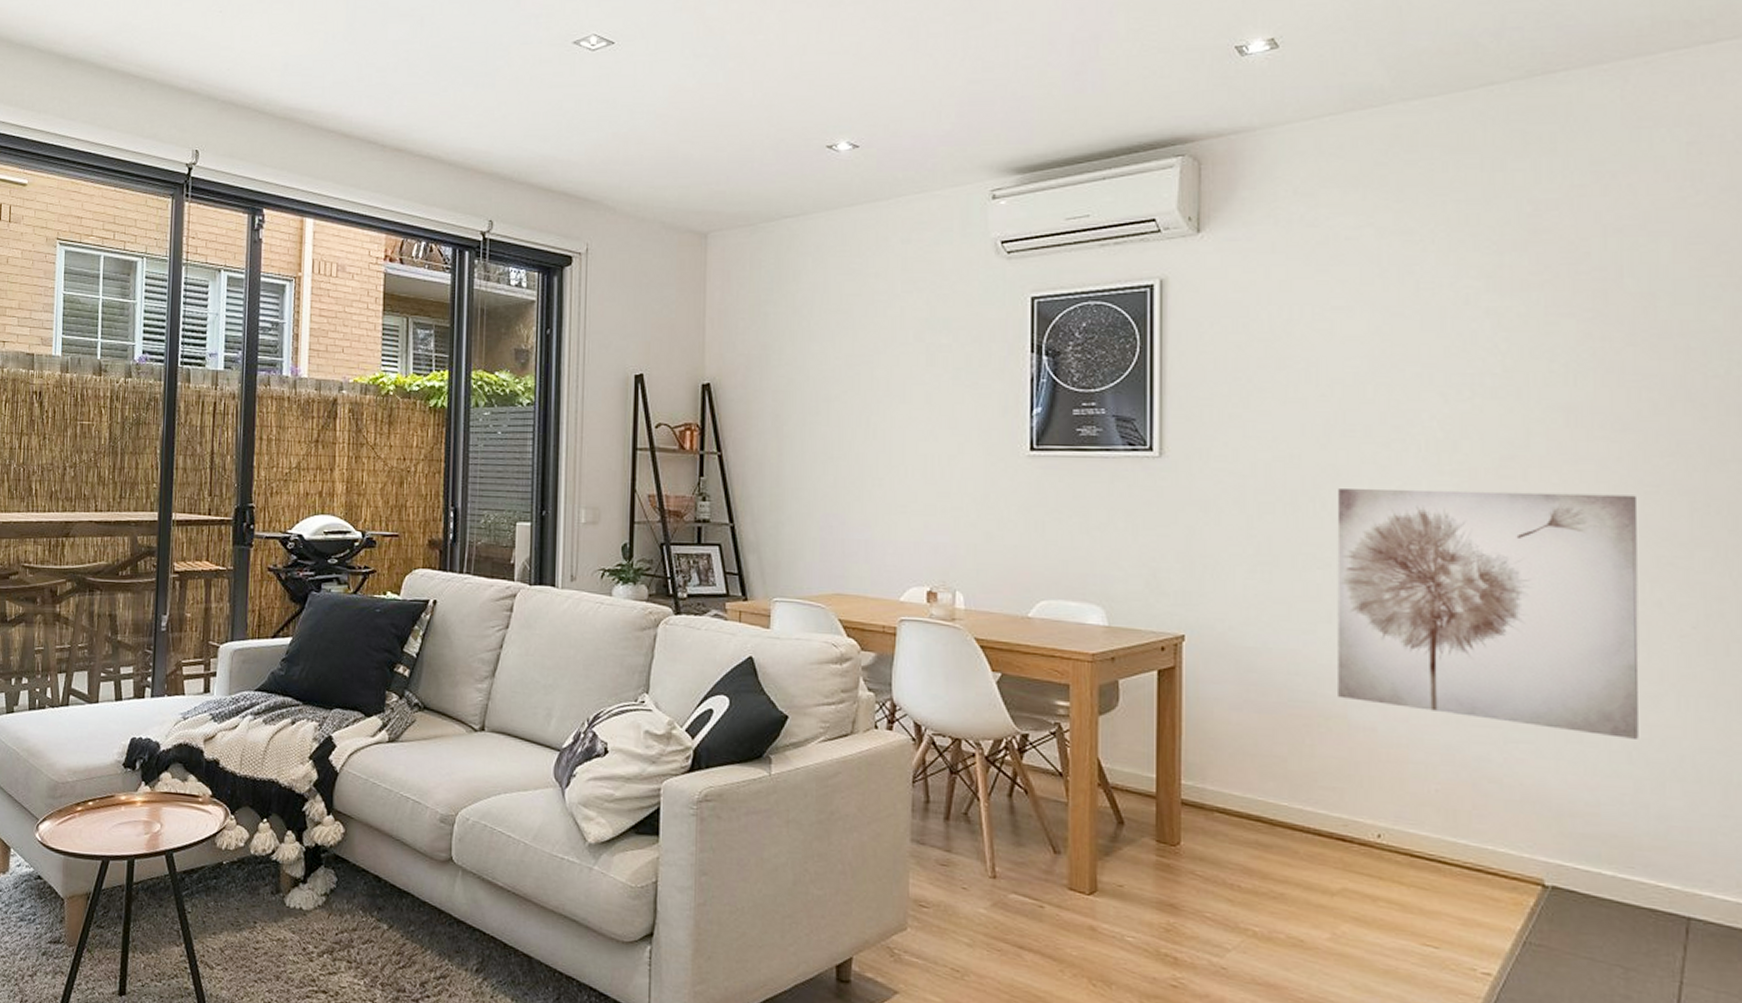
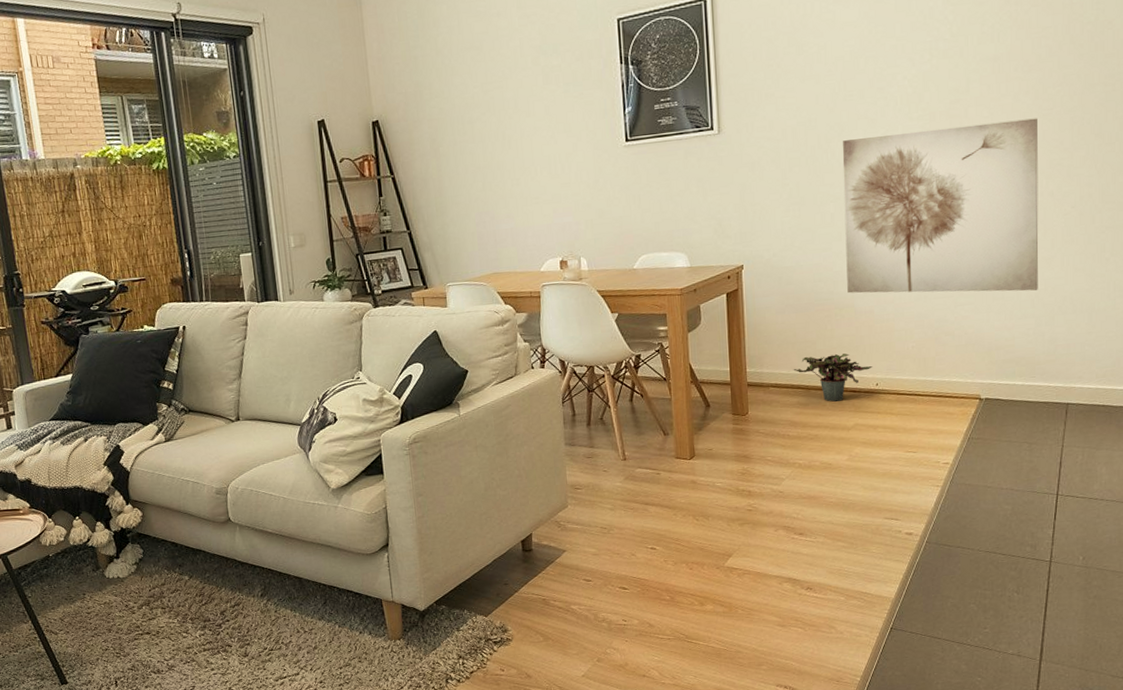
potted plant: none [1251,777,1373,850] -> present [793,353,873,402]

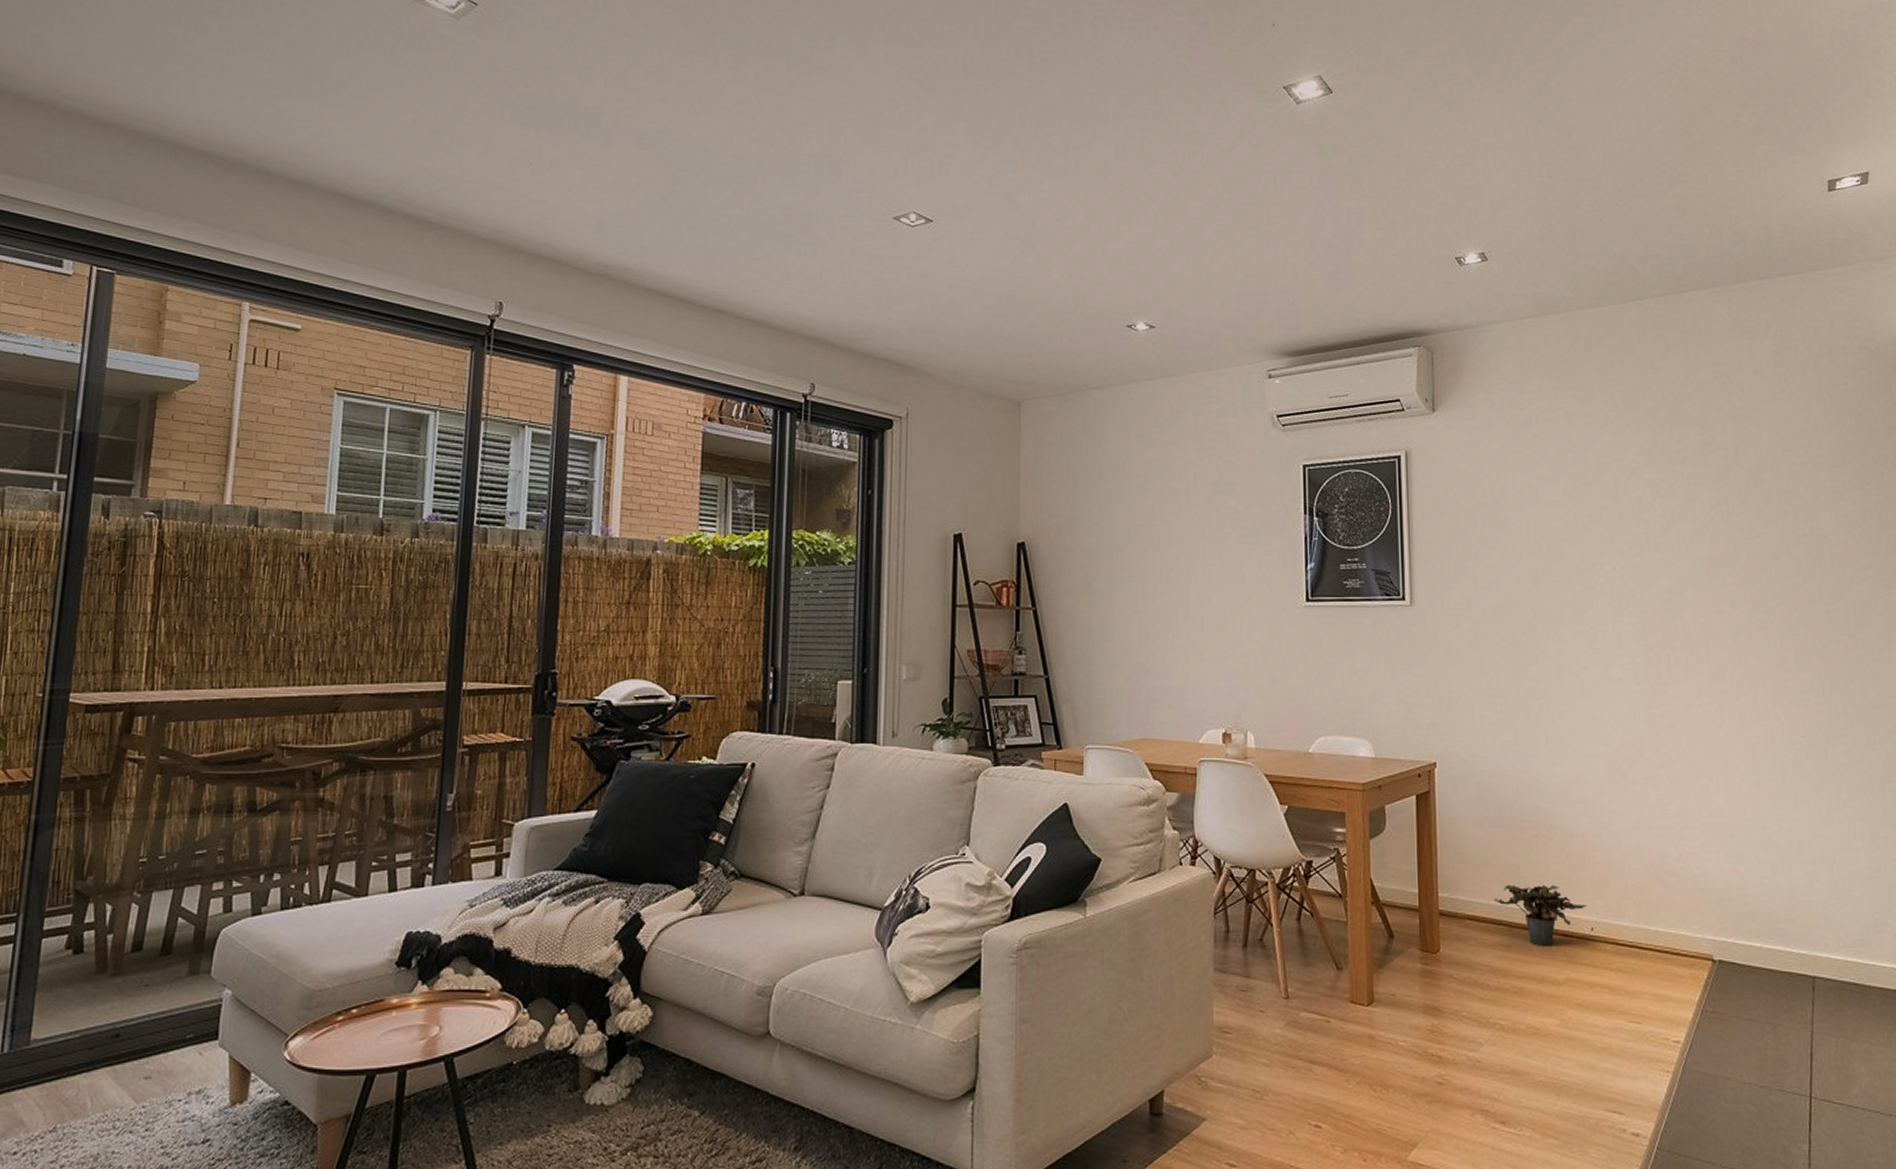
wall art: present [842,118,1039,294] -> none [1548,629,1771,831]

